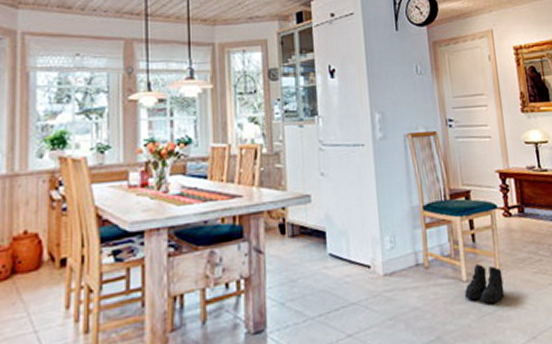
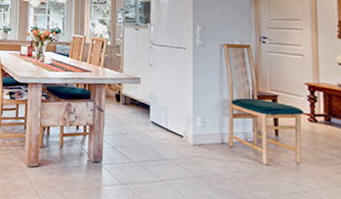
boots: present [464,263,505,304] -> none [263,153,303,188]

